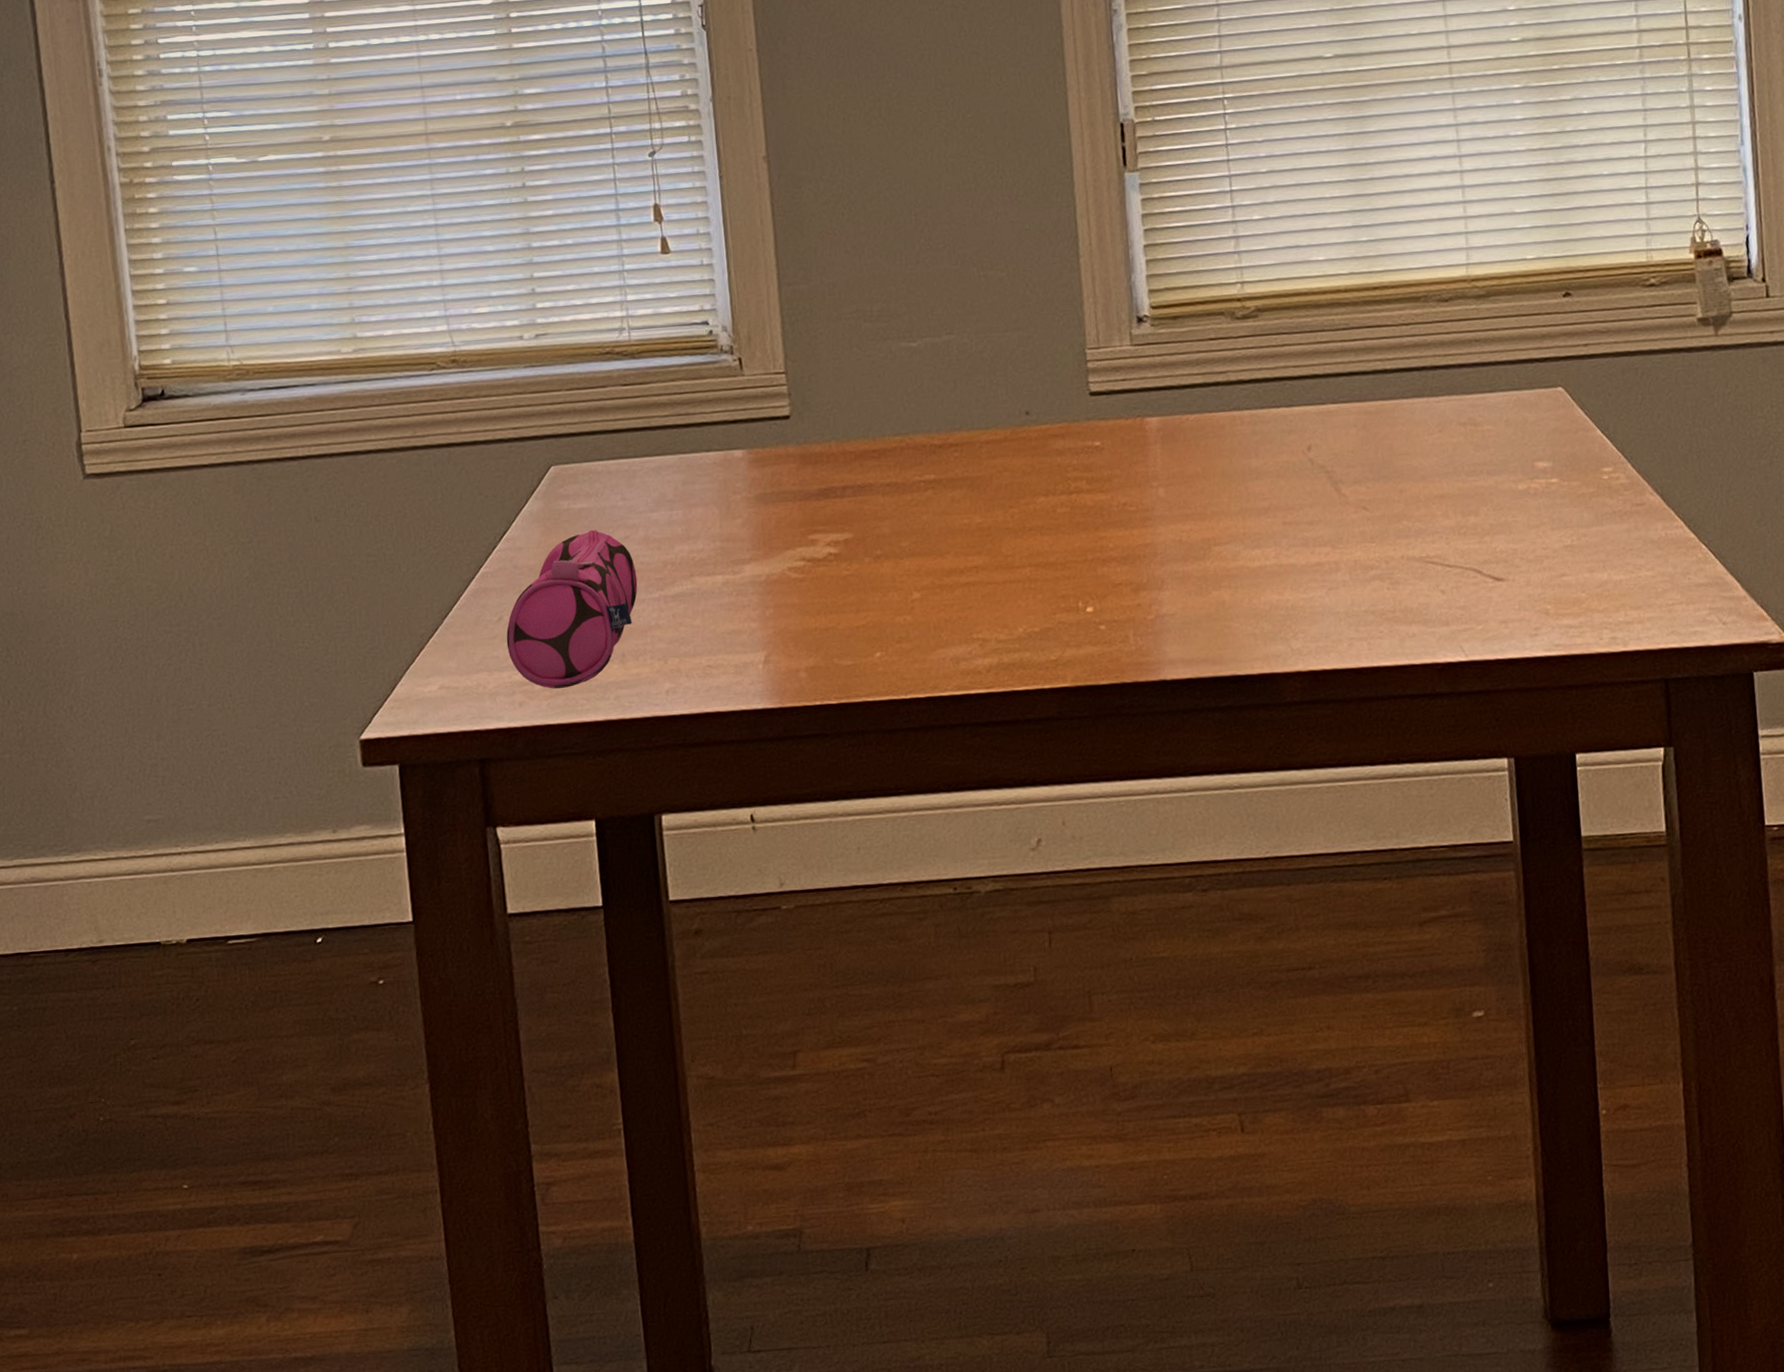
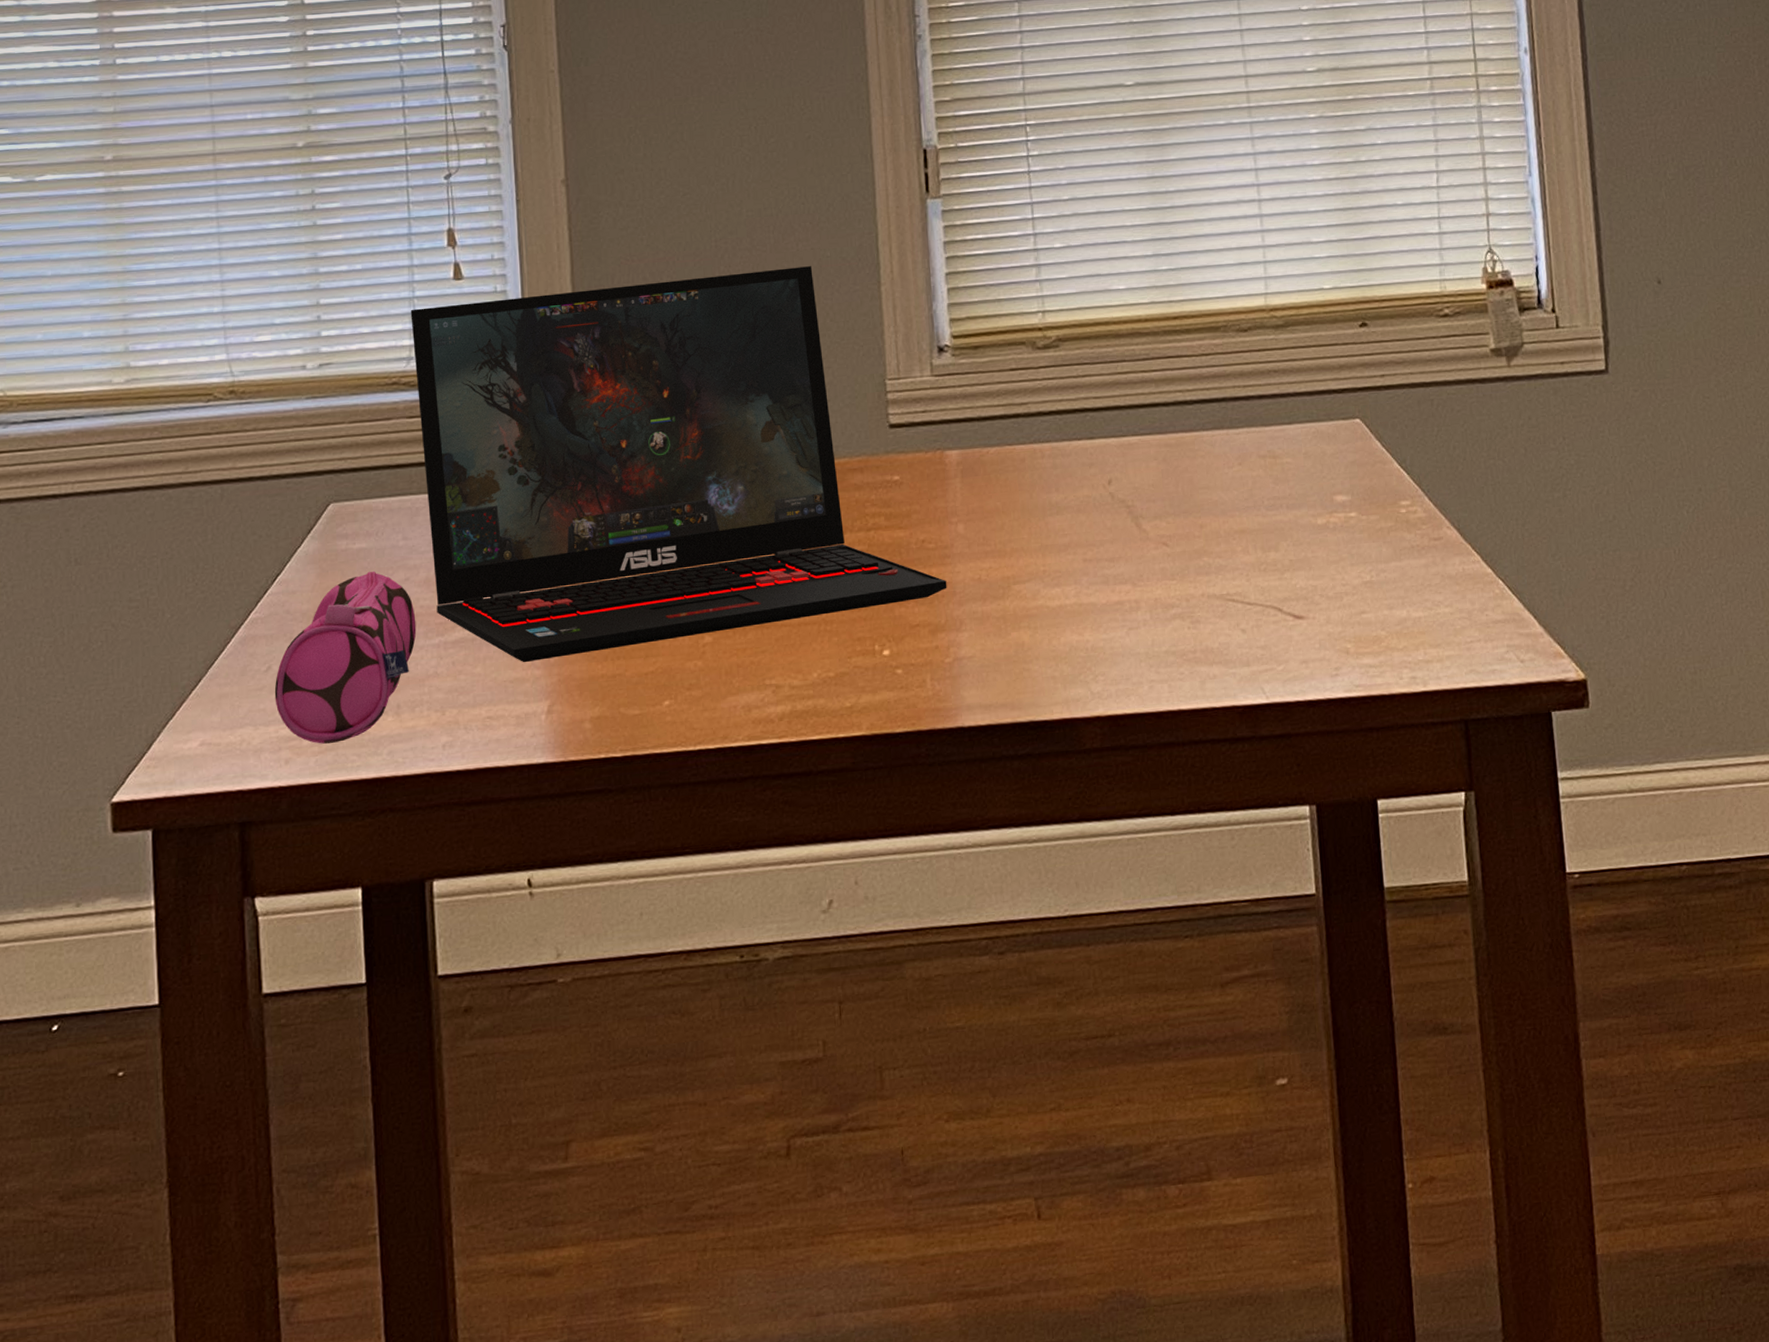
laptop: none [620,239,1149,616] -> present [410,266,947,663]

